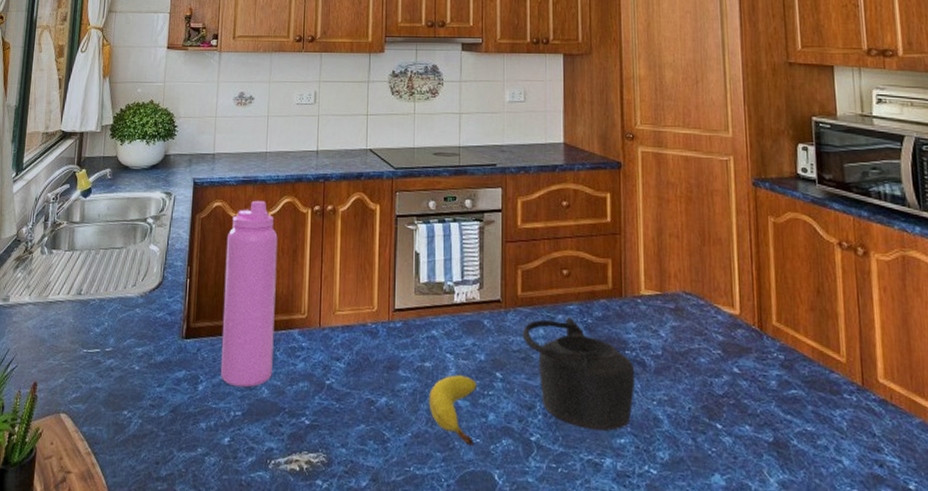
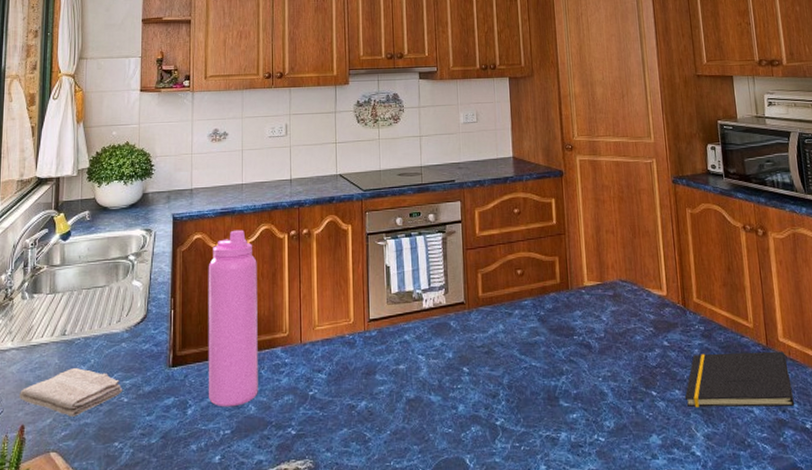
washcloth: none [33,328,135,379] -> present [18,367,123,417]
fruit: present [428,375,477,447] -> none [404,373,447,437]
teapot: present [522,316,636,431] -> none [484,311,583,409]
notepad: none [756,386,896,462] -> present [684,351,795,408]

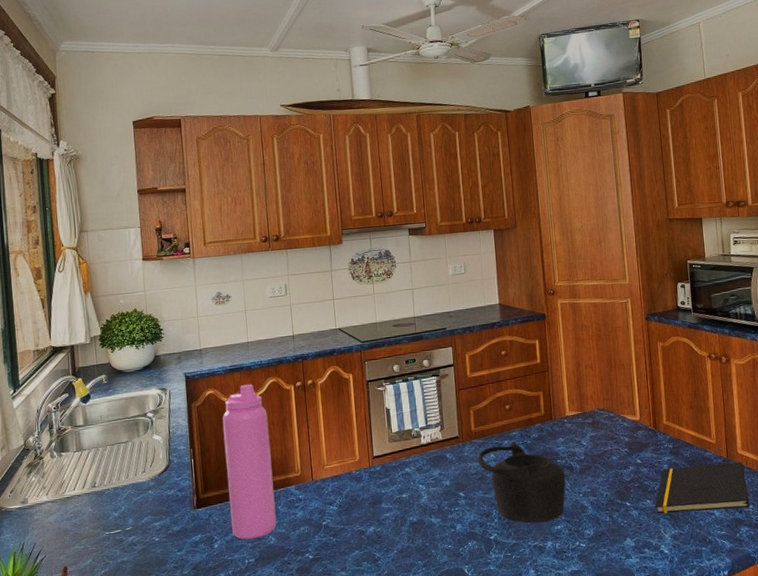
washcloth: present [18,367,123,417] -> none [58,514,154,557]
teapot: none [484,311,583,409] -> present [477,441,566,523]

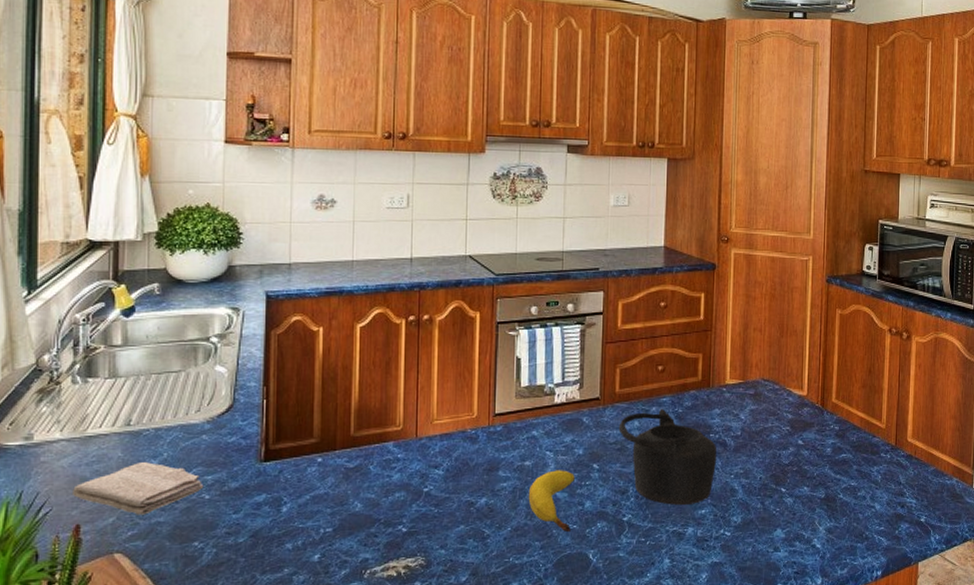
washcloth: none [58,514,154,557] -> present [71,461,204,515]
water bottle: present [222,384,277,540] -> none [306,312,368,505]
fruit: none [408,499,447,552] -> present [528,470,575,533]
notepad: present [655,461,750,514] -> none [812,450,914,503]

